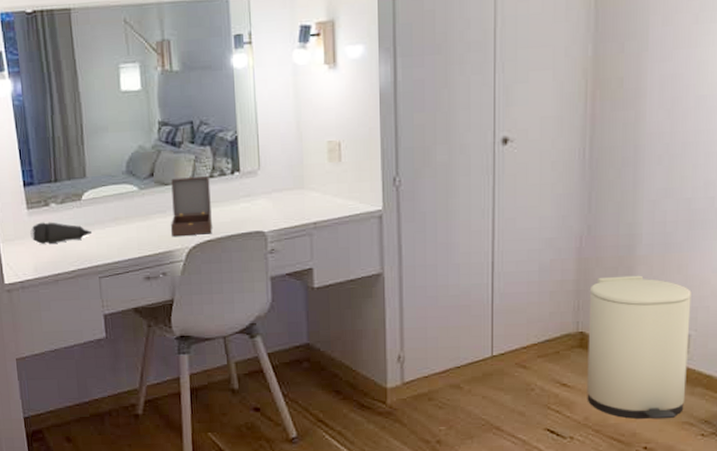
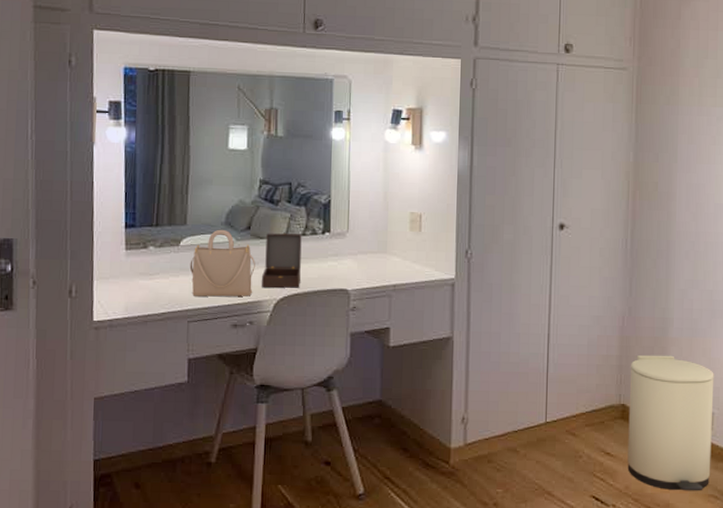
hair dryer: present [30,222,91,244] -> none [125,263,185,285]
handbag: none [94,178,163,251] -> present [189,229,255,297]

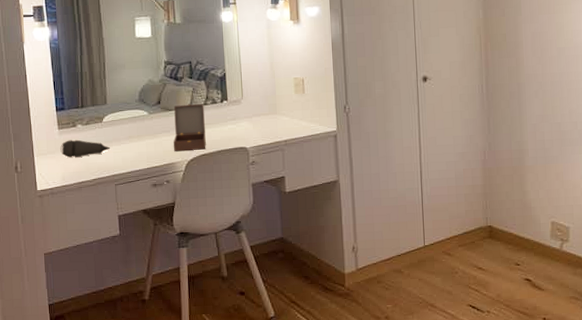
hair dryer: none [125,263,185,285] -> present [60,139,110,158]
handbag: present [189,229,255,297] -> none [112,105,167,163]
pedal bin: present [627,354,714,491] -> none [493,181,571,295]

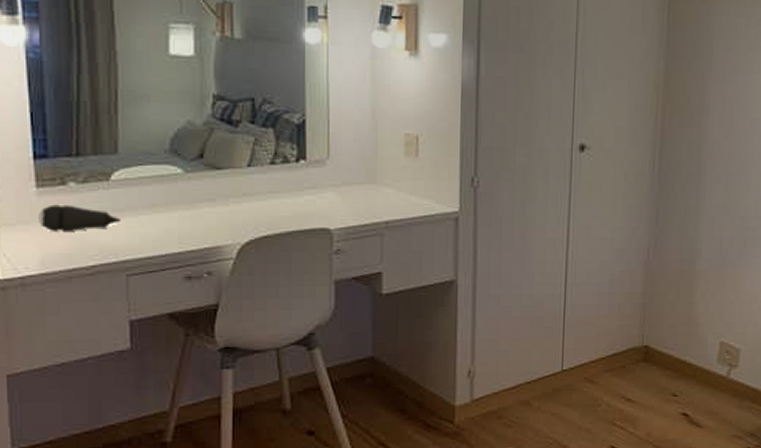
jewelry box: present [174,104,206,151] -> none [221,161,270,229]

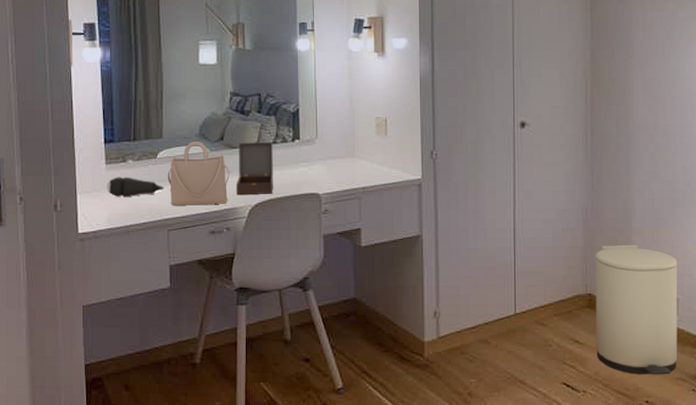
handbag: none [125,158,212,243] -> present [167,141,230,206]
jewelry box: none [221,161,270,229] -> present [237,141,273,194]
pedal bin: none [649,289,743,434] -> present [595,245,678,375]

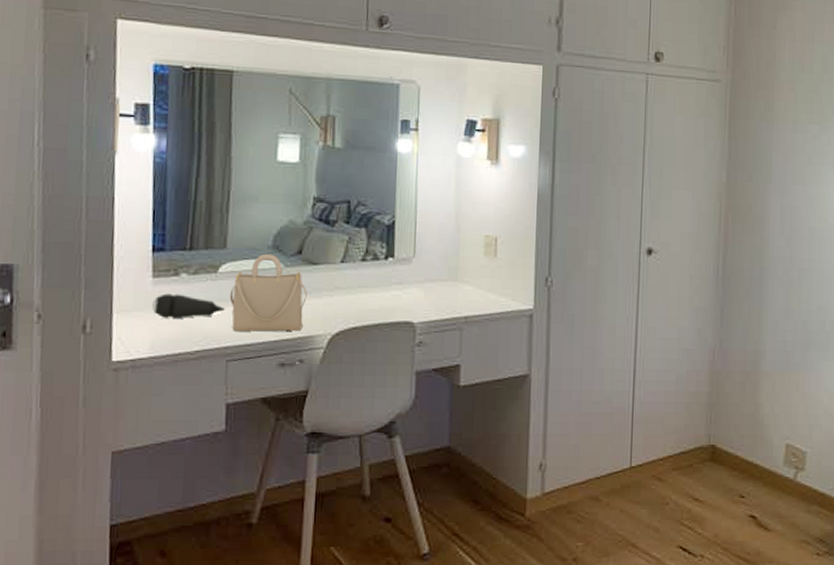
jewelry box: present [237,141,273,194] -> none [314,257,362,321]
pedal bin: present [595,245,678,375] -> none [717,391,807,537]

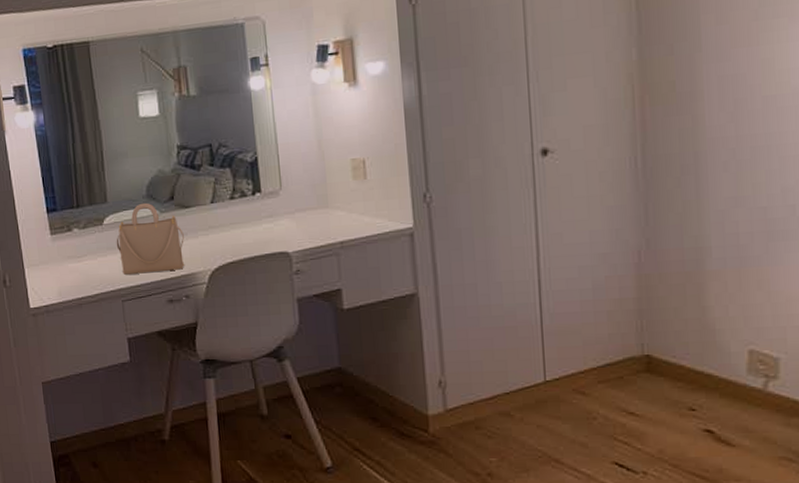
hair dryer: present [152,293,224,318] -> none [54,246,114,269]

